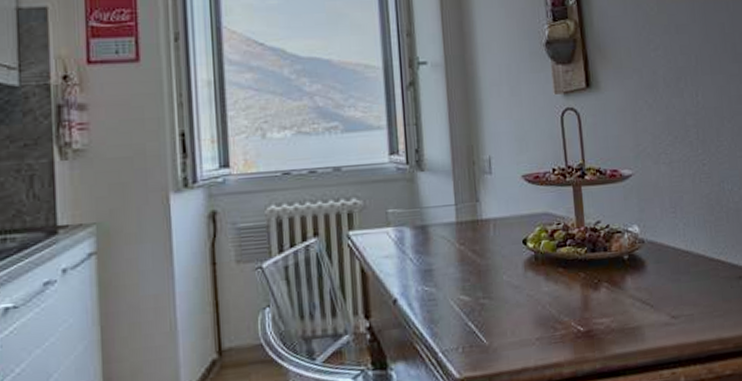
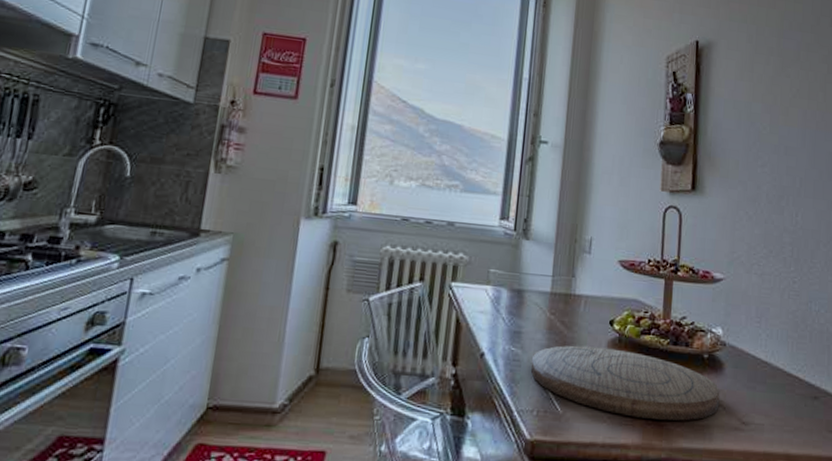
cutting board: none [448,267,647,334] -> present [531,345,720,421]

